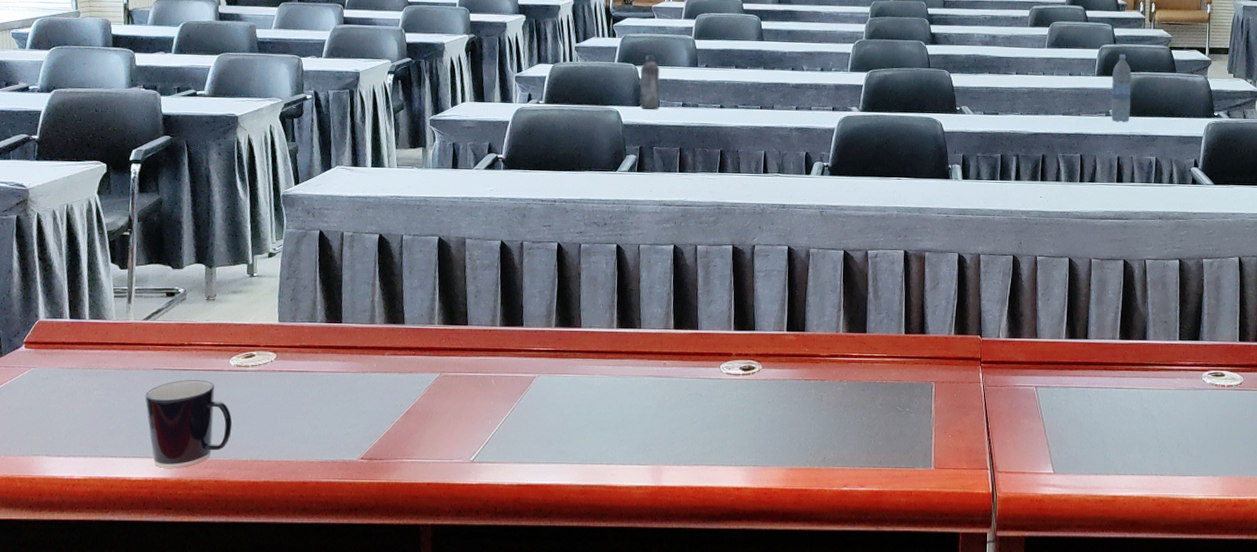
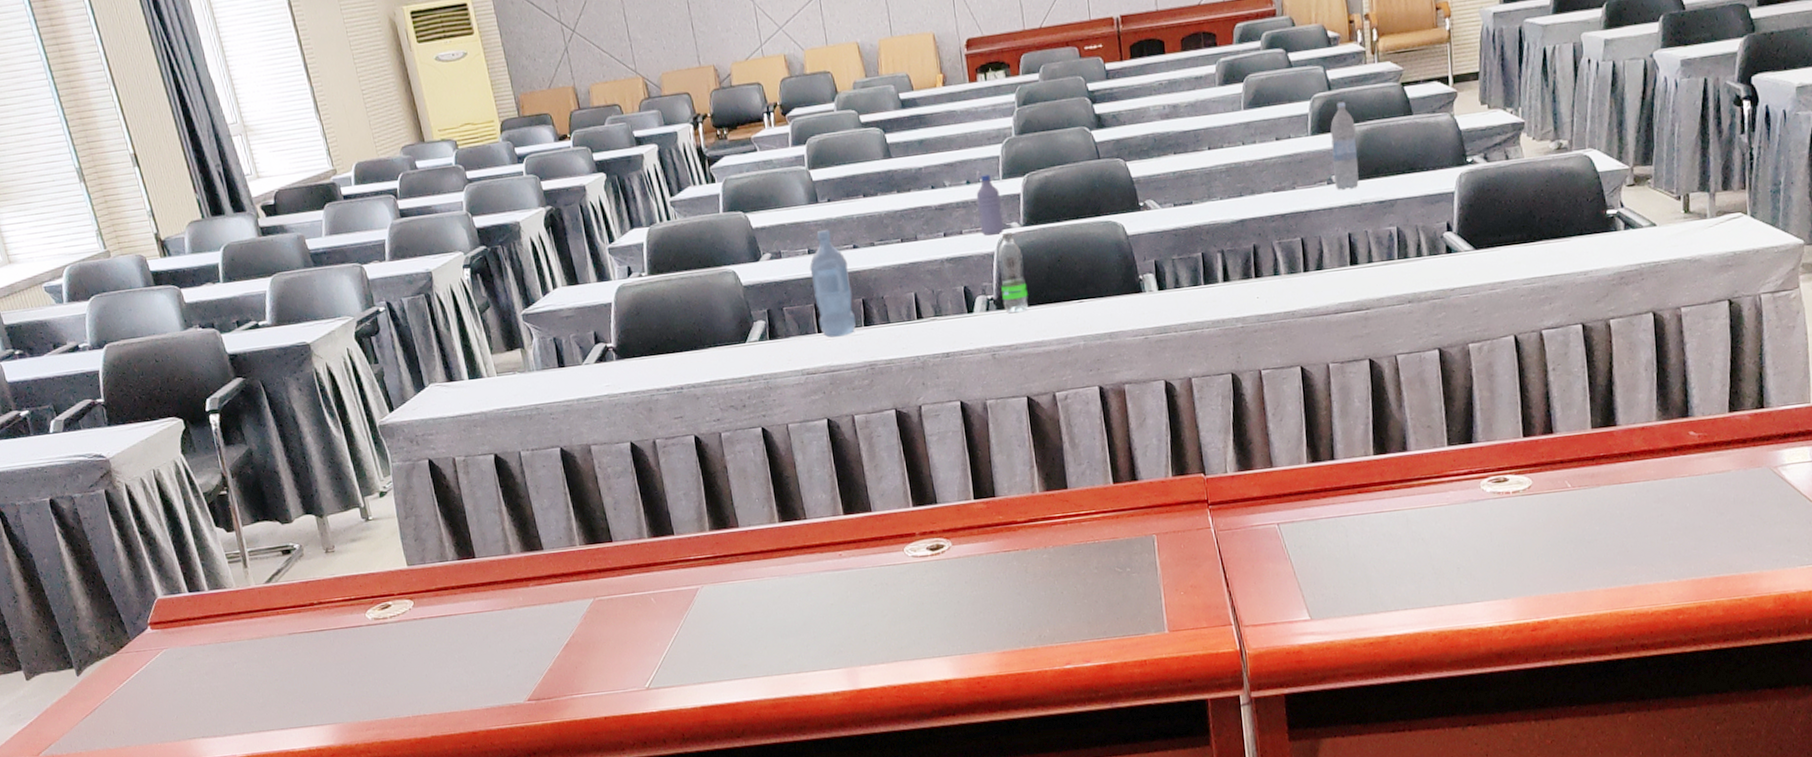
mug: present [145,380,233,469] -> none [286,638,386,737]
water bottle: present [640,55,660,109] -> none [751,196,782,264]
water bottle: none [681,88,714,178] -> present [809,229,857,338]
water bottle: none [827,66,846,115] -> present [976,174,1004,236]
bottle: none [836,115,858,180] -> present [997,233,1029,314]

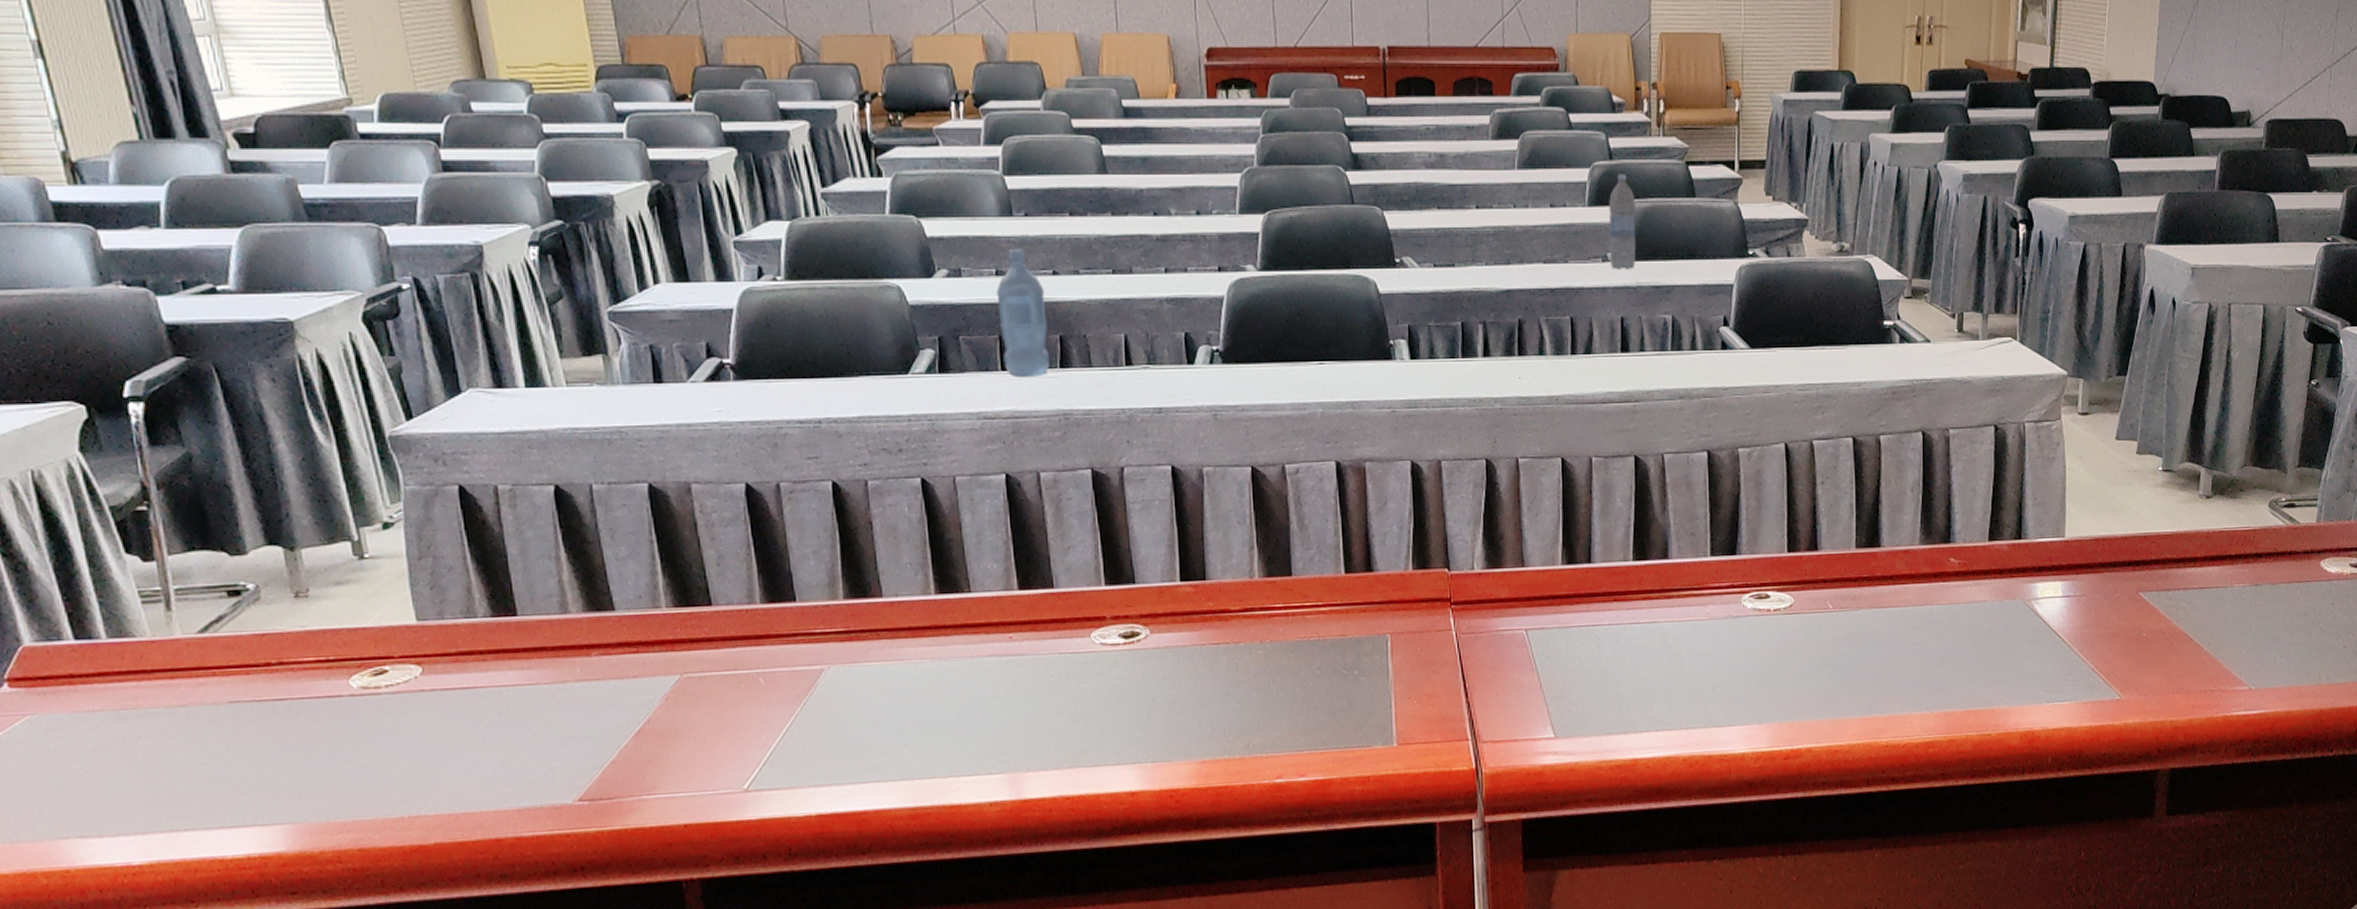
water bottle: present [976,174,1004,236] -> none [1207,207,1238,277]
bottle: present [997,233,1029,314] -> none [1226,276,1261,369]

